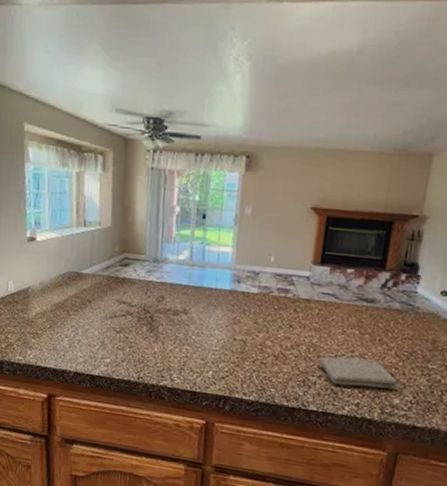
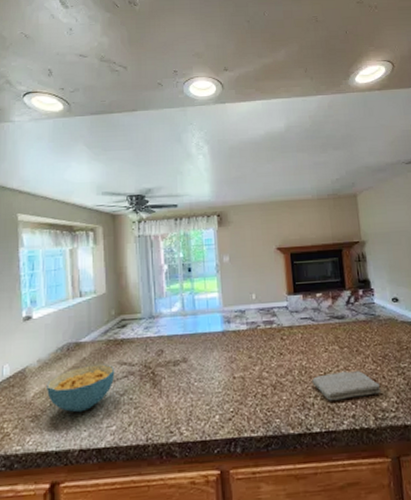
cereal bowl: none [47,297,114,340] -> present [47,364,115,413]

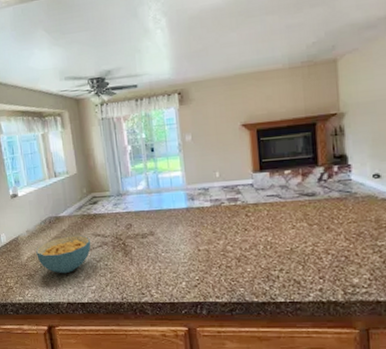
washcloth: present [312,371,381,401] -> none [277,247,353,275]

